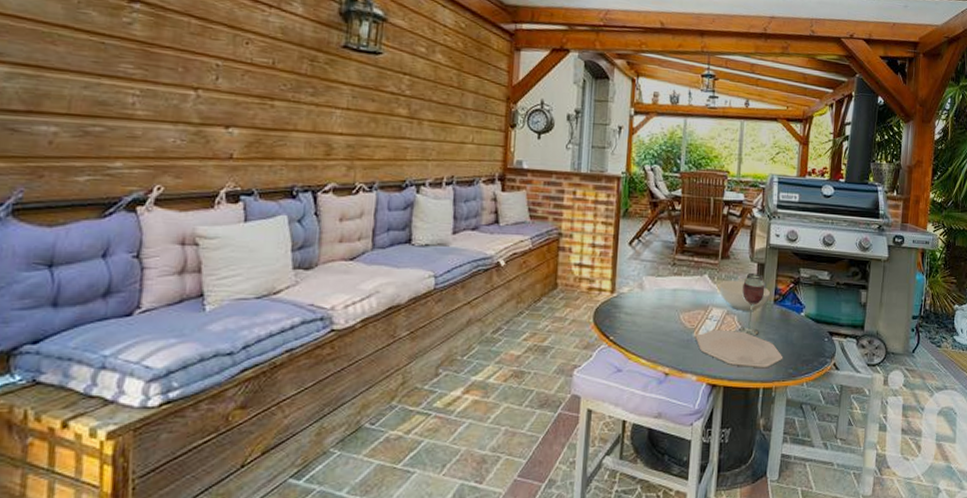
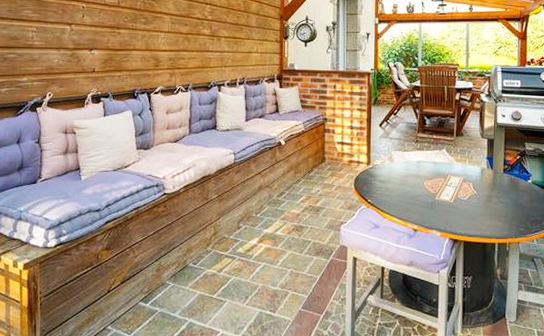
plate: present [695,329,783,368] -> none [438,194,515,227]
bowl: present [719,280,771,311] -> none [455,153,501,179]
wineglass: present [739,273,765,335] -> none [475,148,495,199]

